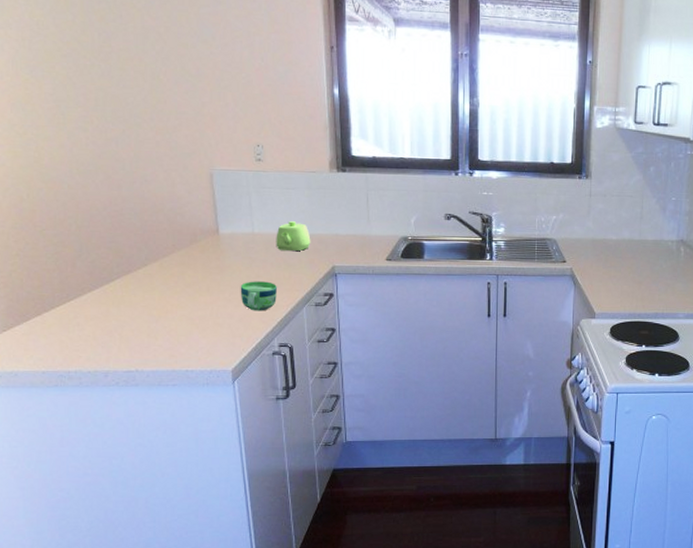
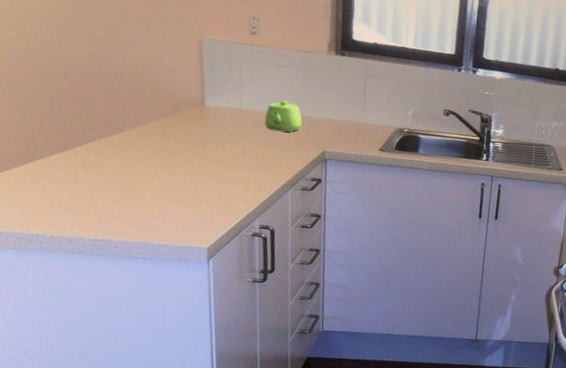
cup: present [240,281,277,311] -> none [222,158,262,191]

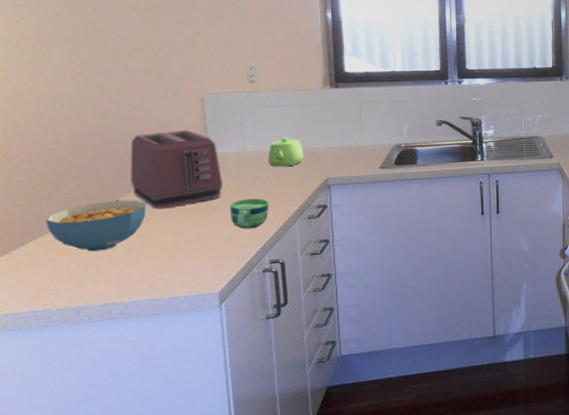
cereal bowl: none [38,135,140,187] -> present [44,199,147,252]
toaster: none [123,71,218,155] -> present [130,130,223,209]
cup: none [222,158,262,191] -> present [229,198,268,230]

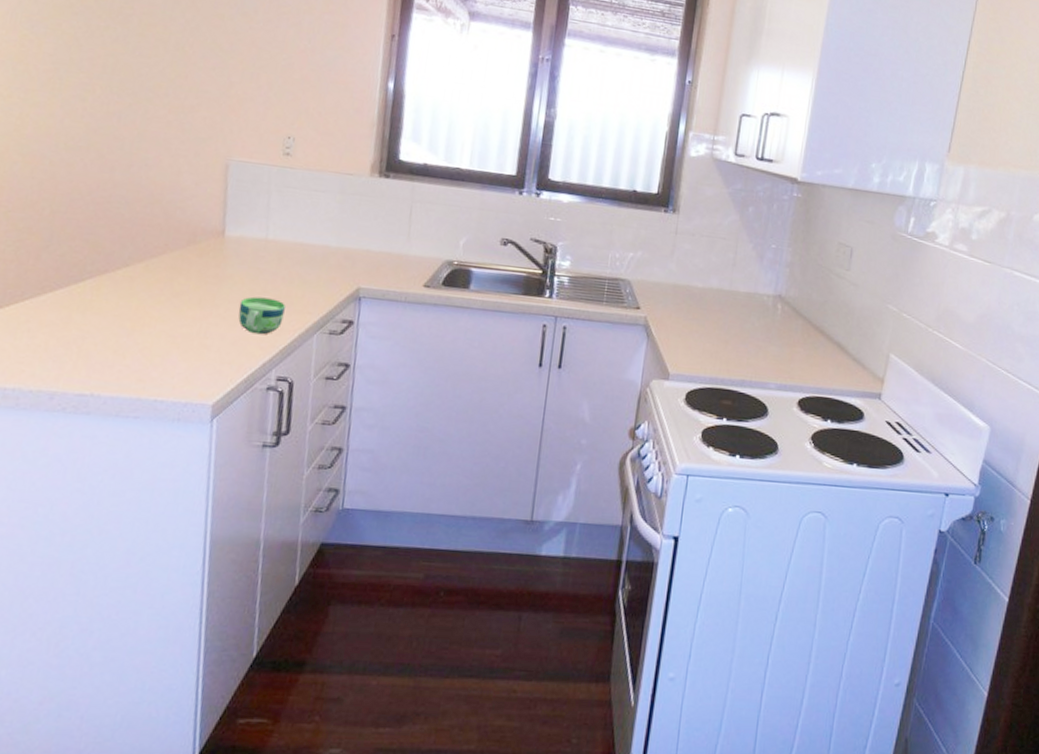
cereal bowl: present [44,199,147,252] -> none [29,271,146,331]
toaster: present [130,130,223,209] -> none [130,198,237,293]
teapot: present [268,138,304,167] -> none [291,229,336,266]

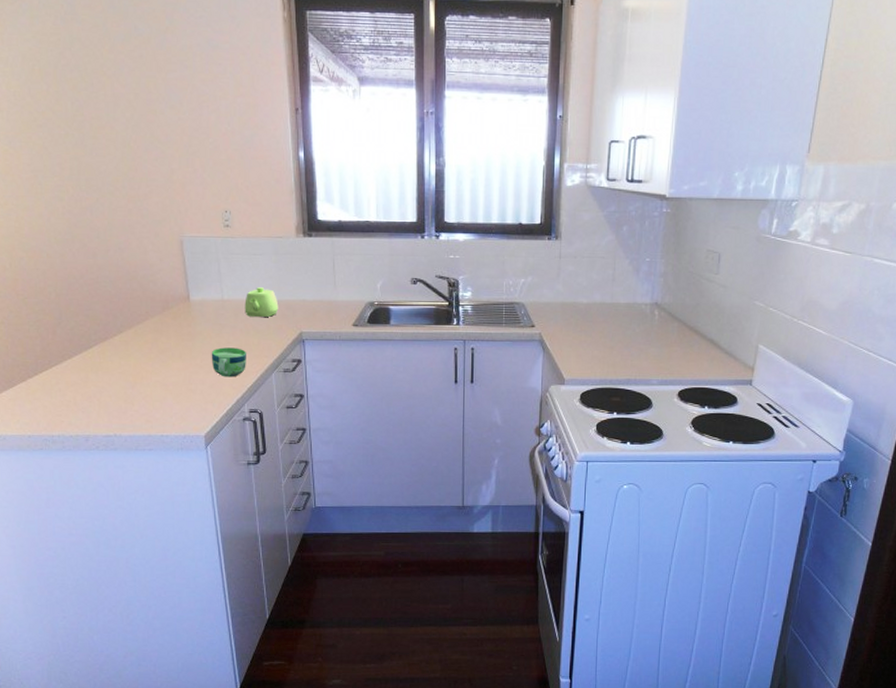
teapot: none [291,229,336,266] -> present [244,287,279,317]

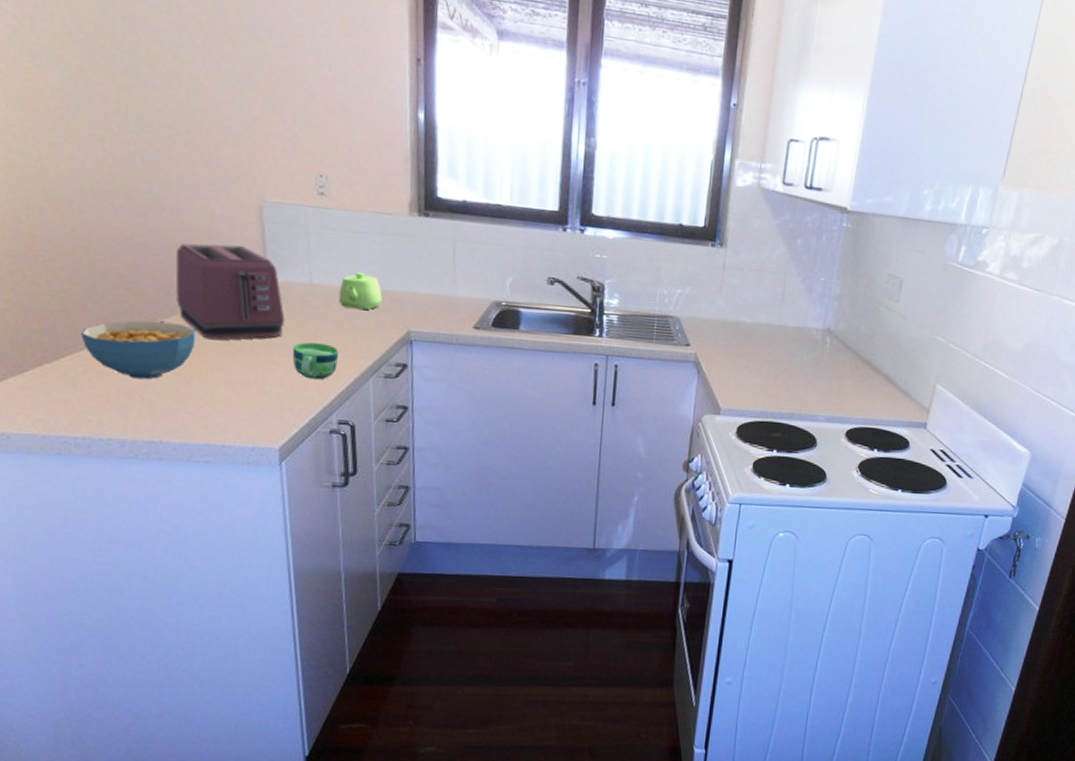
cereal bowl: none [52,339,137,386] -> present [80,320,196,380]
toaster: none [119,274,204,351] -> present [175,243,285,341]

